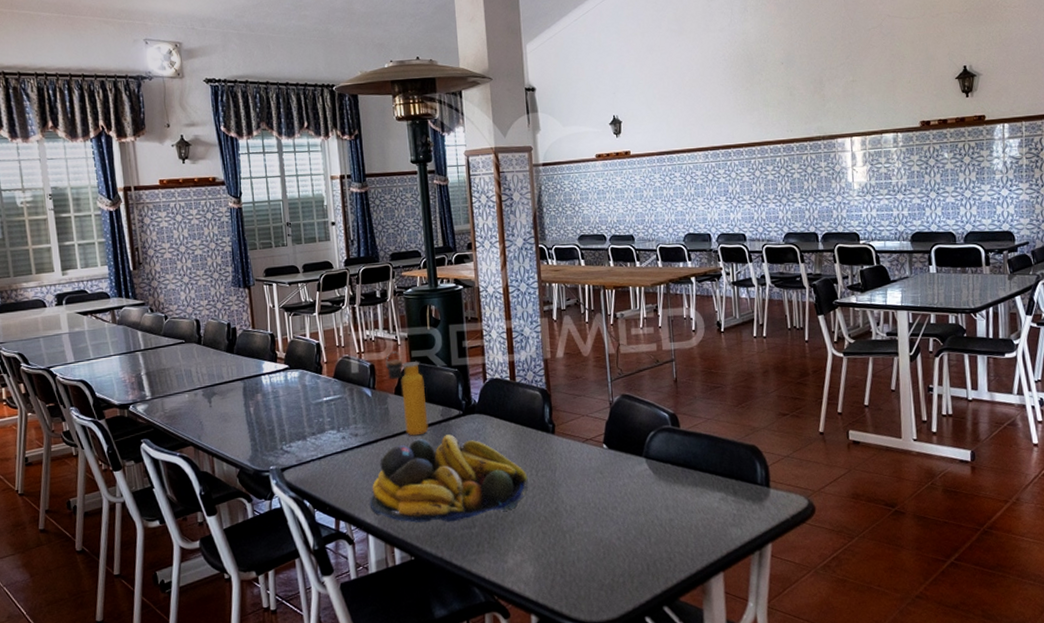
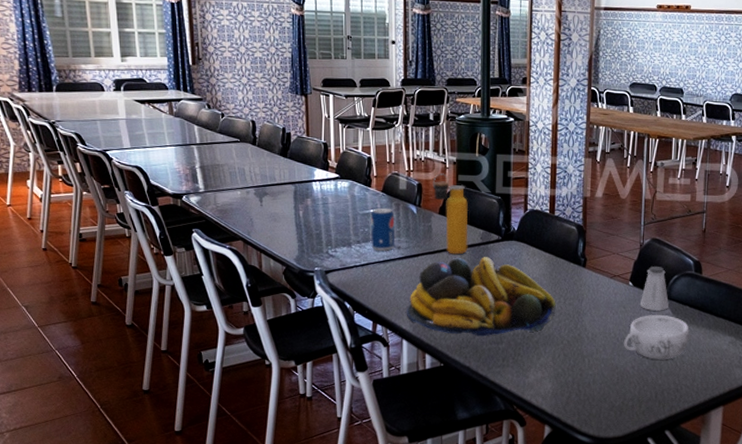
beverage can: none [324,394,351,441] -> present [370,207,395,251]
decorative bowl: none [605,477,676,527] -> present [623,315,689,360]
saltshaker: none [617,424,650,474] -> present [639,266,670,311]

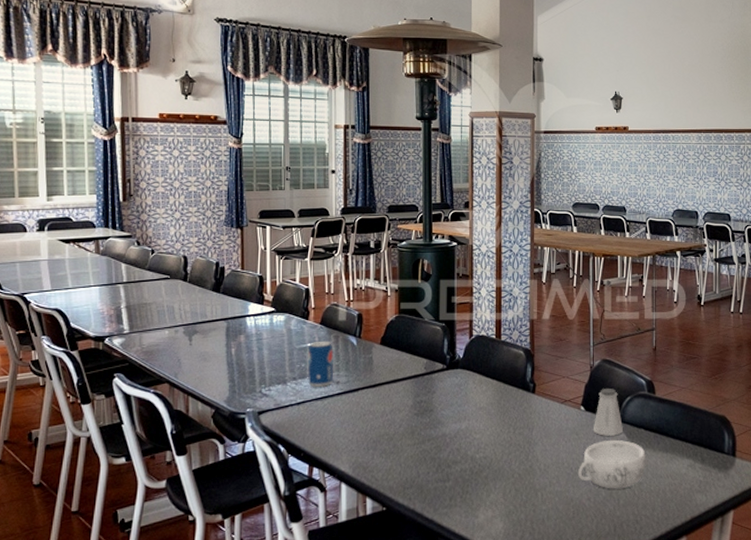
fruit bowl: present [406,257,556,337] -> none [345,388,505,475]
water bottle: present [432,173,469,255] -> none [373,302,412,387]

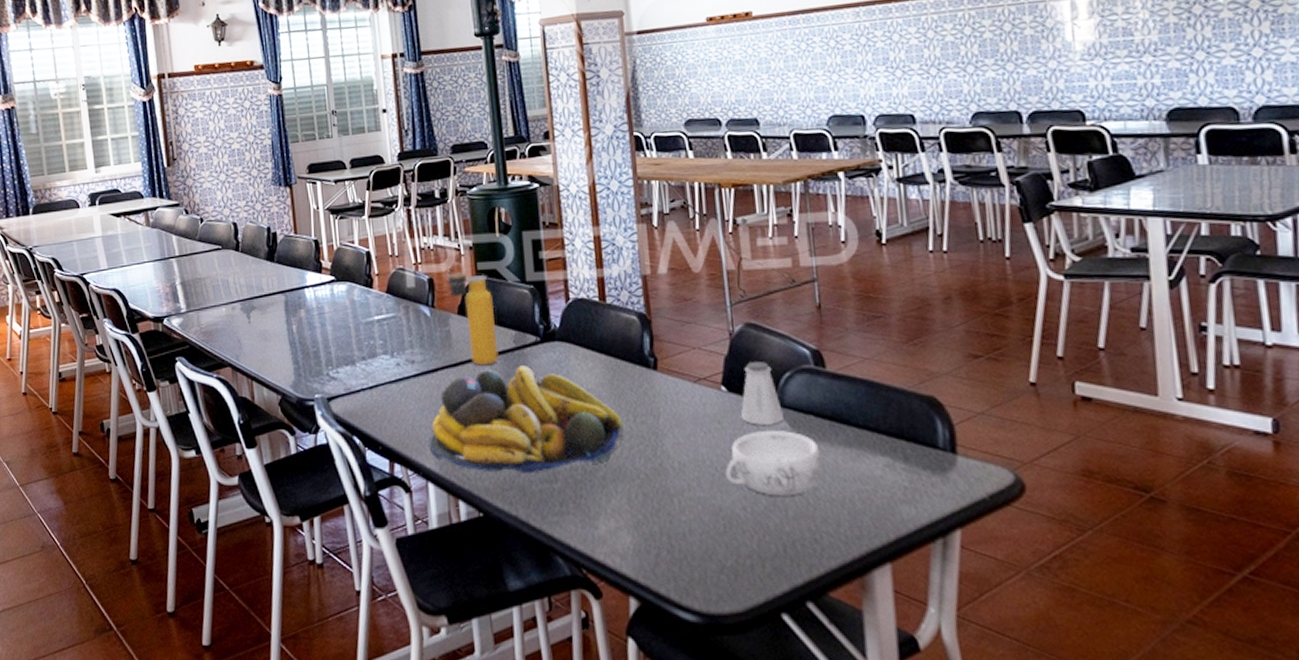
beverage can: present [307,341,333,387] -> none [375,312,407,368]
fruit bowl: none [345,388,505,475] -> present [429,365,624,474]
water bottle: none [373,302,412,387] -> present [446,262,499,366]

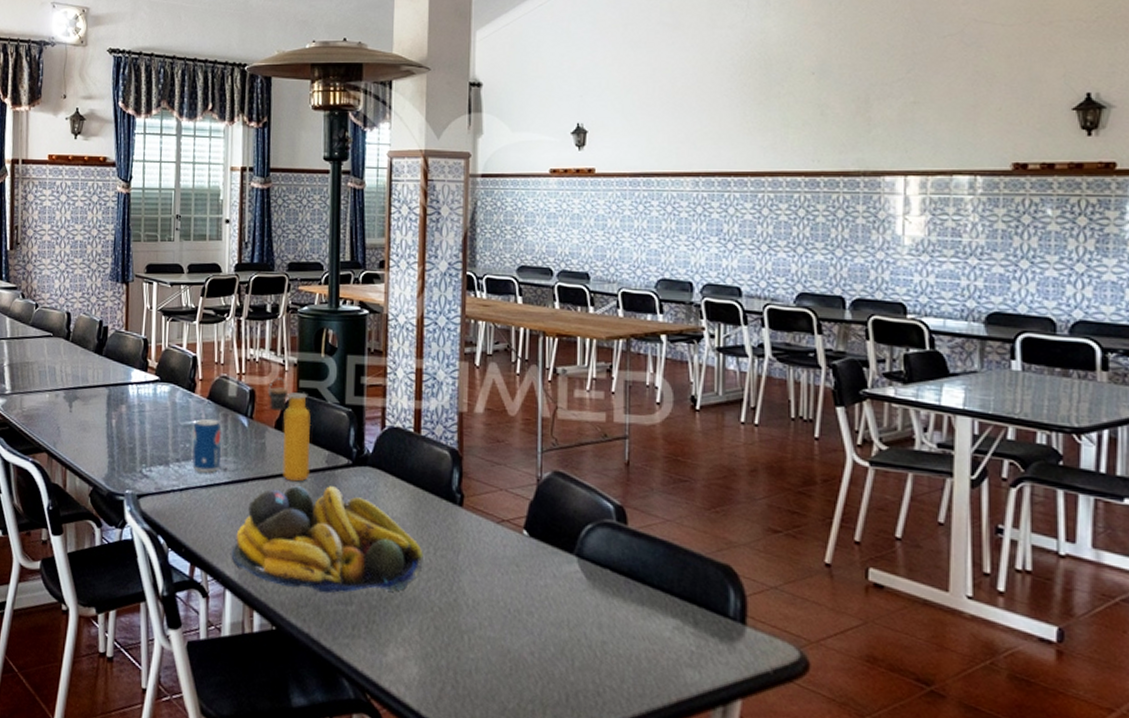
beverage can: none [375,312,407,368] -> present [191,418,221,473]
decorative bowl: present [725,431,821,496] -> none [517,579,612,647]
saltshaker: present [740,362,785,425] -> none [539,510,582,574]

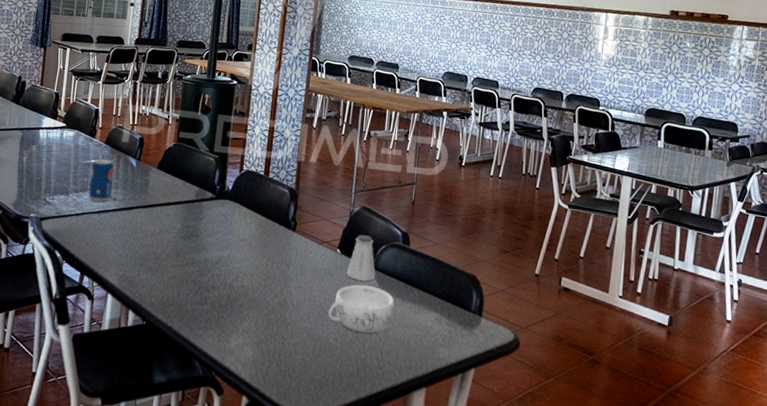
fruit bowl: present [231,486,424,593] -> none [114,213,264,296]
water bottle: present [267,377,312,482] -> none [154,129,186,210]
decorative bowl: none [517,579,612,647] -> present [327,285,395,333]
saltshaker: none [539,510,582,574] -> present [346,235,376,281]

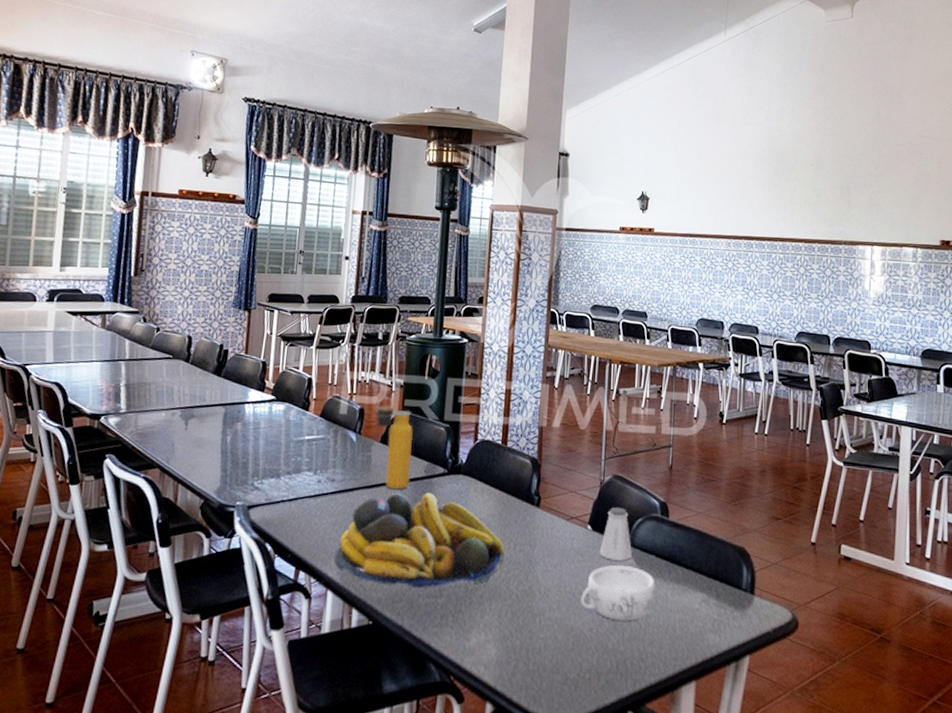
beverage can: present [88,158,114,202] -> none [302,434,331,484]
fruit bowl: none [114,213,264,296] -> present [334,493,505,588]
water bottle: none [154,129,186,210] -> present [375,397,414,490]

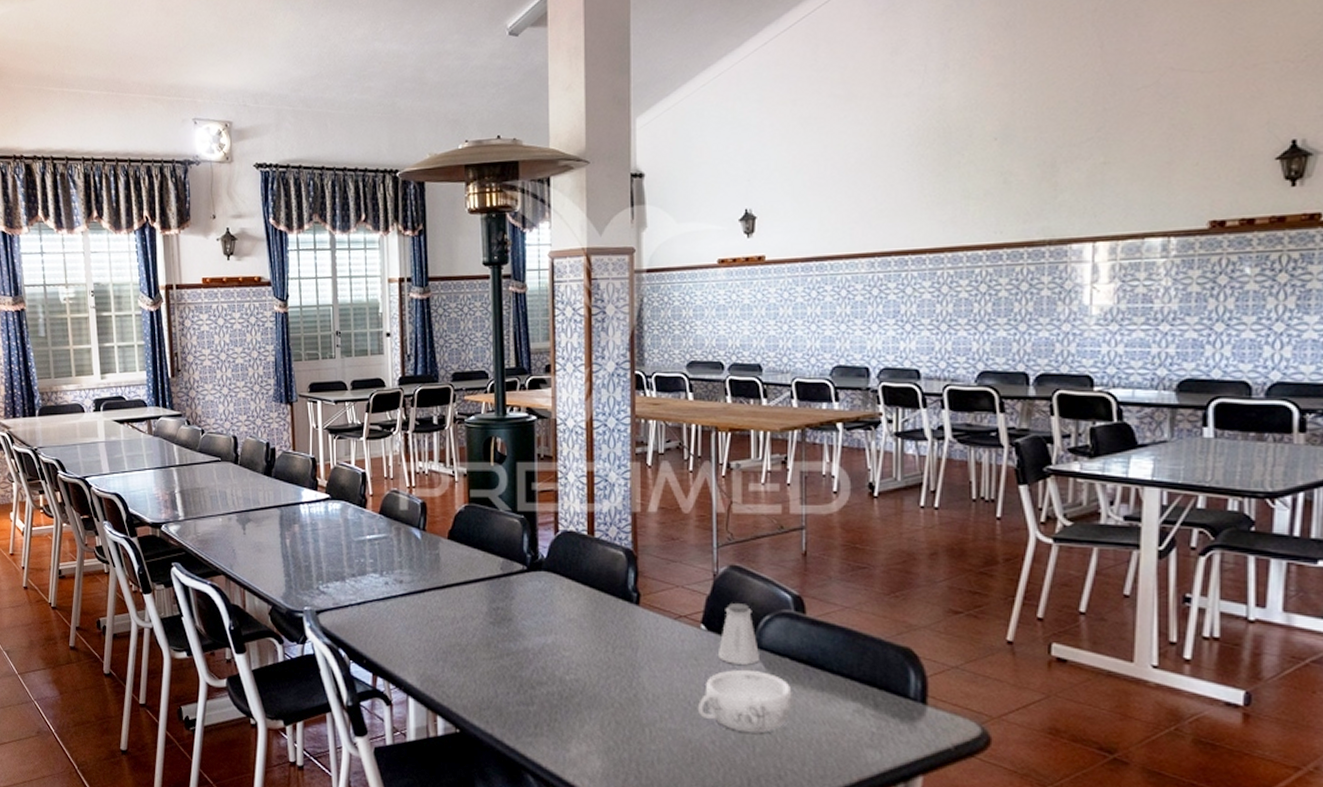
fruit bowl: present [334,493,505,588] -> none [412,592,602,695]
water bottle: present [375,397,414,490] -> none [439,488,485,590]

